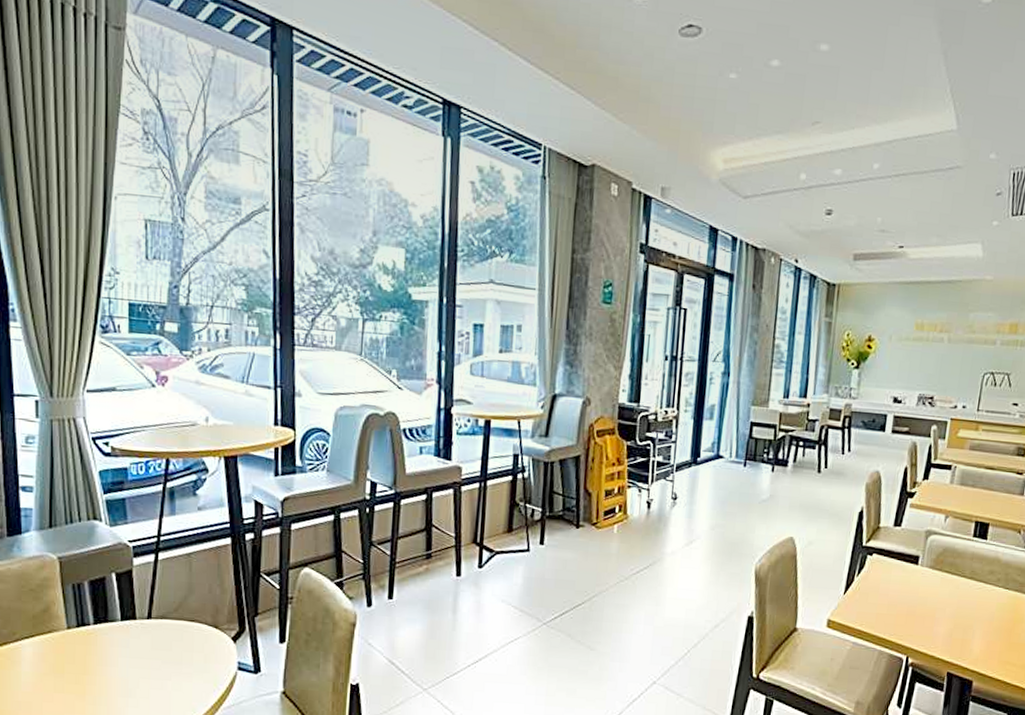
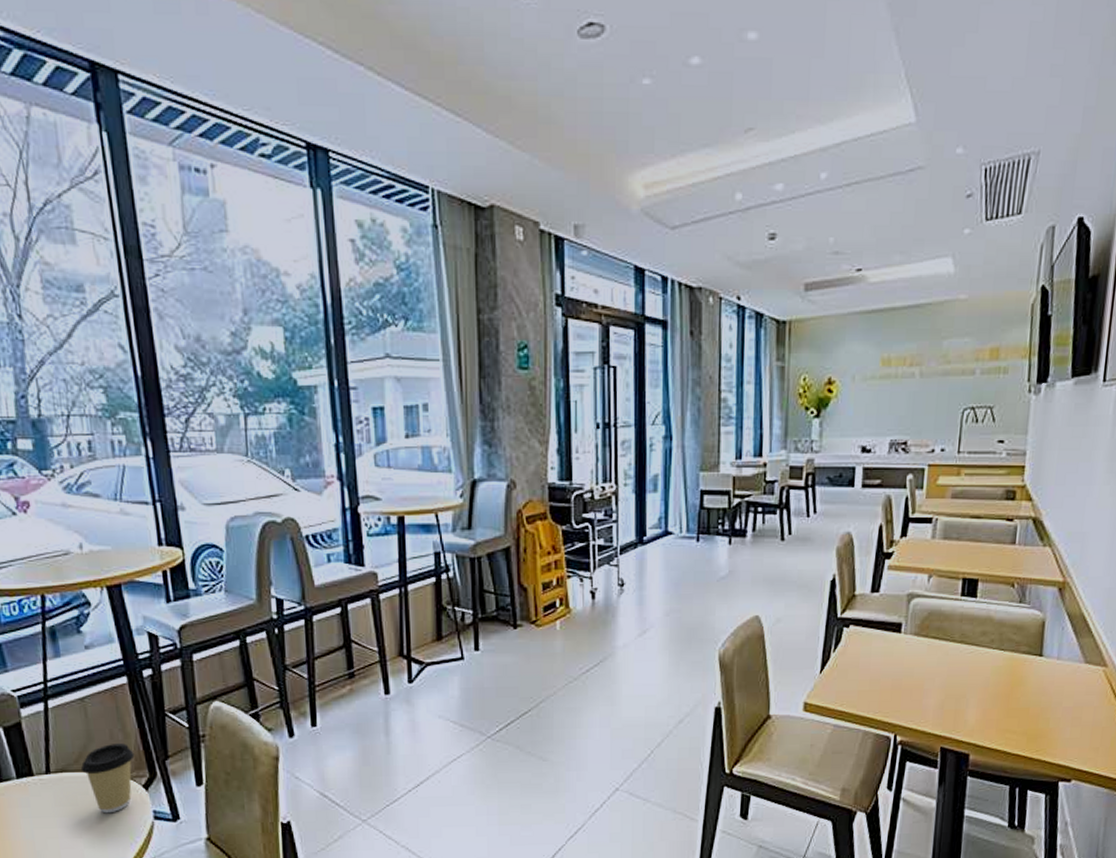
coffee cup: none [178,597,228,661] -> present [80,744,135,814]

